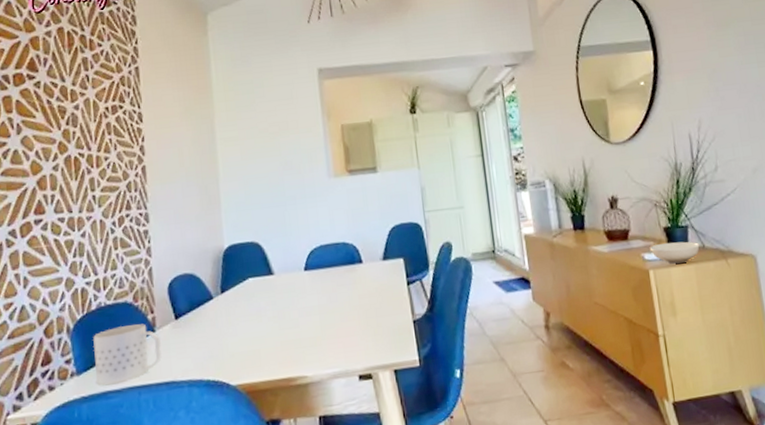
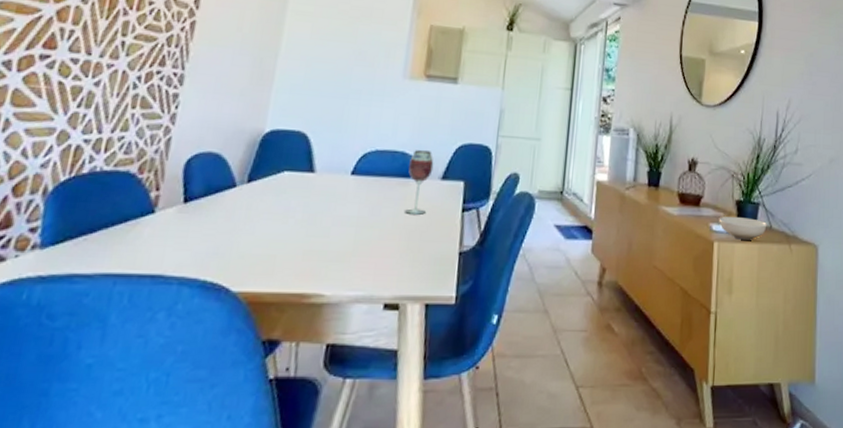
mug: present [92,324,162,386] -> none [62,199,160,267]
wineglass: none [351,237,376,296] -> present [405,150,434,215]

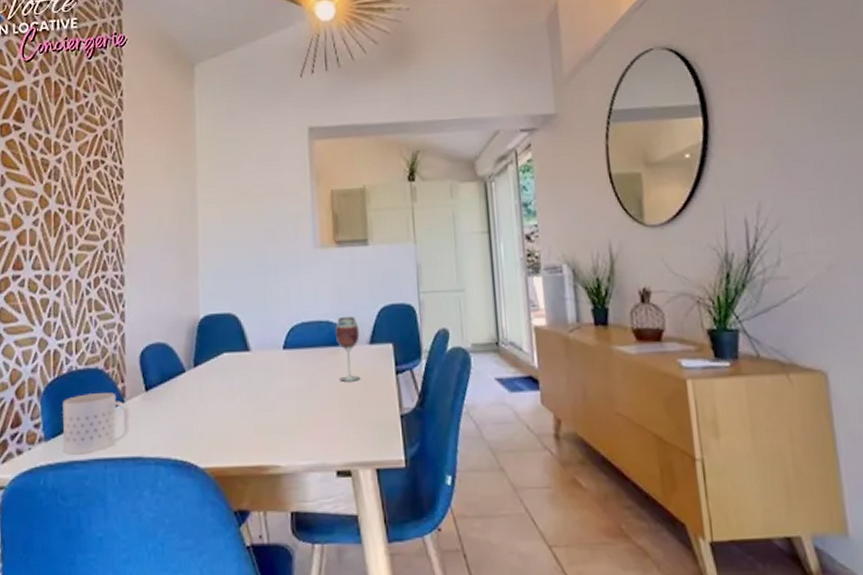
mug: none [62,199,160,267] -> present [62,393,131,455]
bowl: present [719,217,767,240] -> none [688,348,753,374]

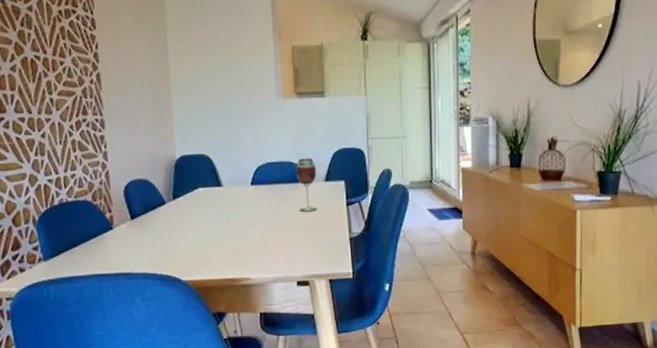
mug: present [62,393,131,455] -> none [57,221,120,272]

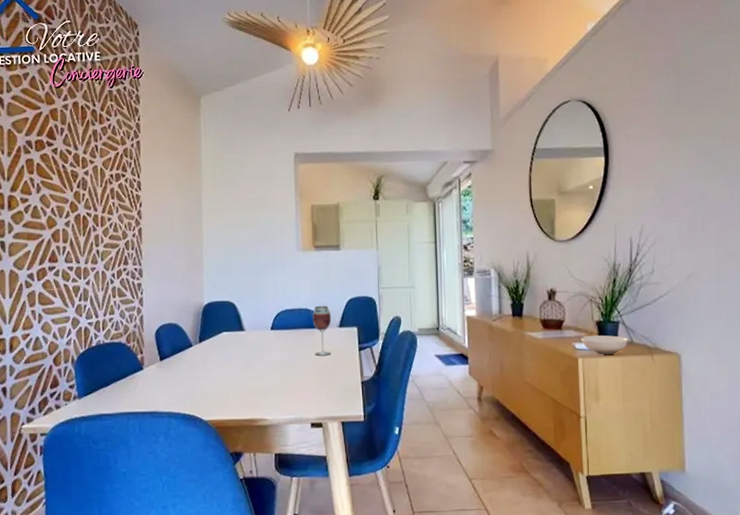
bowl: none [580,186,629,206] -> present [581,335,628,355]

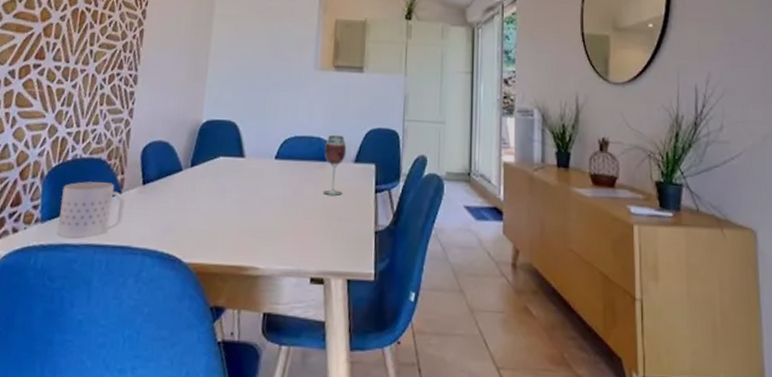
mug: none [92,362,148,409] -> present [56,181,126,239]
bowl: present [581,335,628,355] -> none [637,198,693,224]

